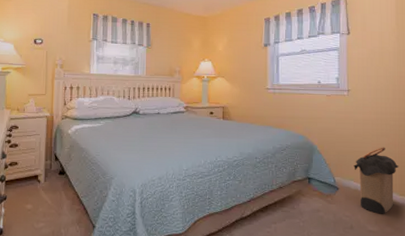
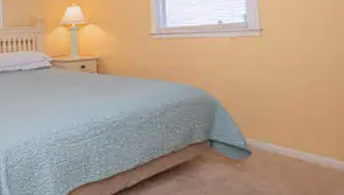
laundry hamper: present [354,147,399,214] -> none [271,99,336,184]

